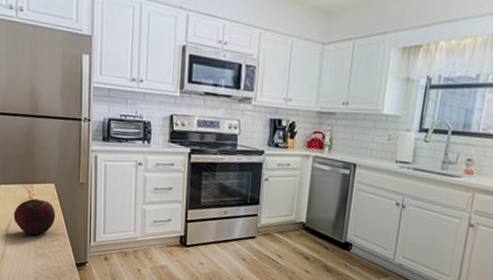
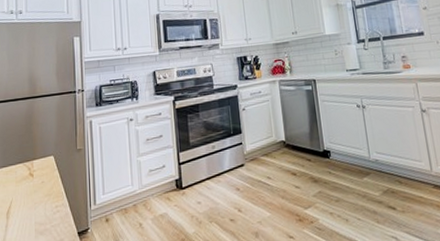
fruit: present [13,198,56,235] -> none [14,173,56,213]

